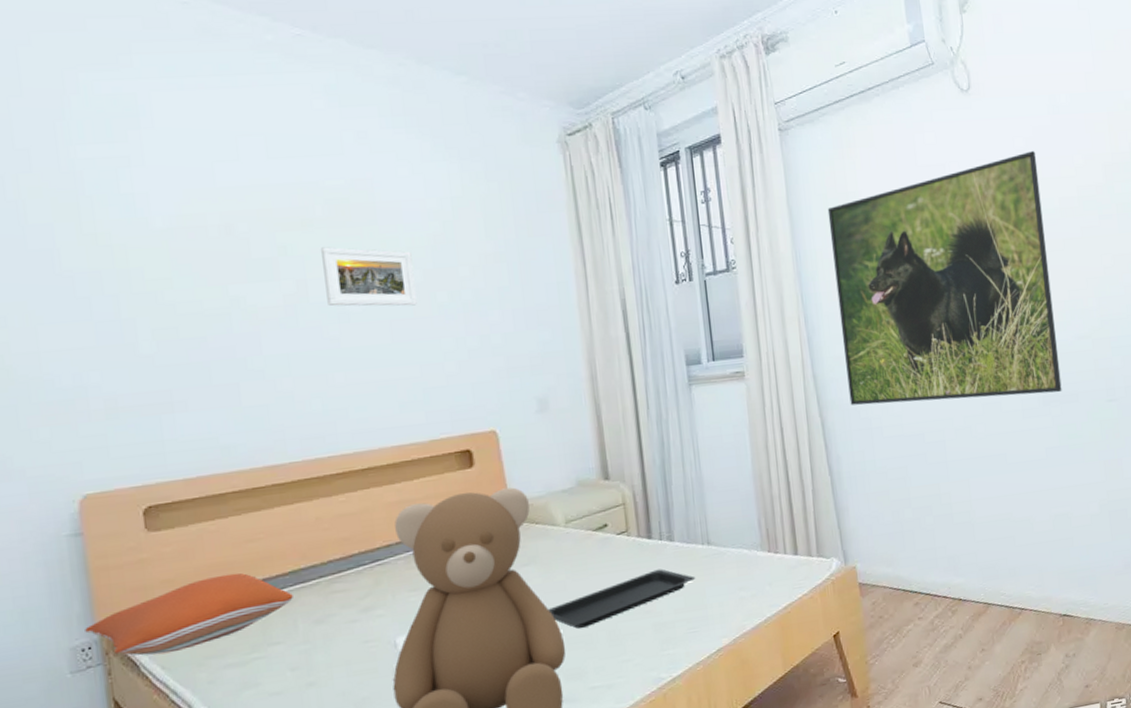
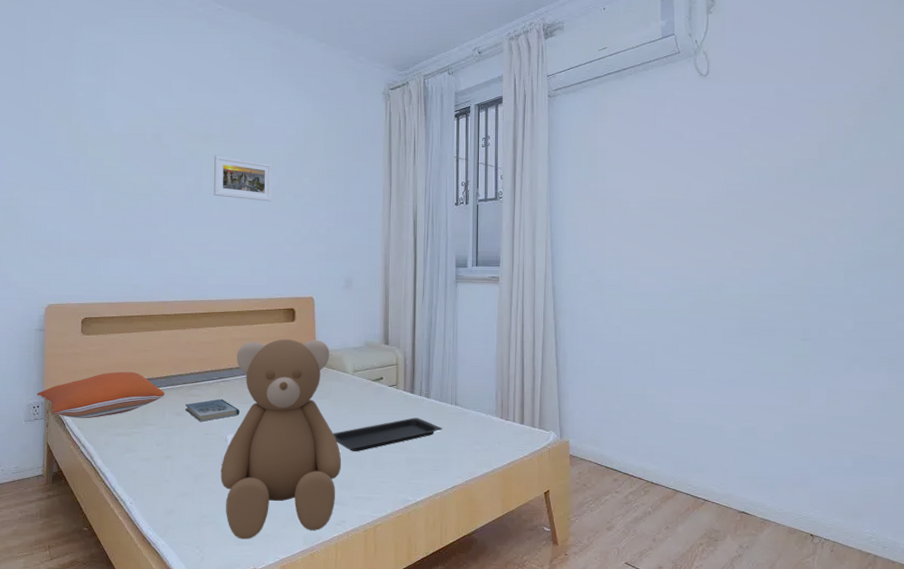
book: none [327,589,411,626] -> present [185,398,240,421]
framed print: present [827,151,1062,406] -> none [579,127,762,327]

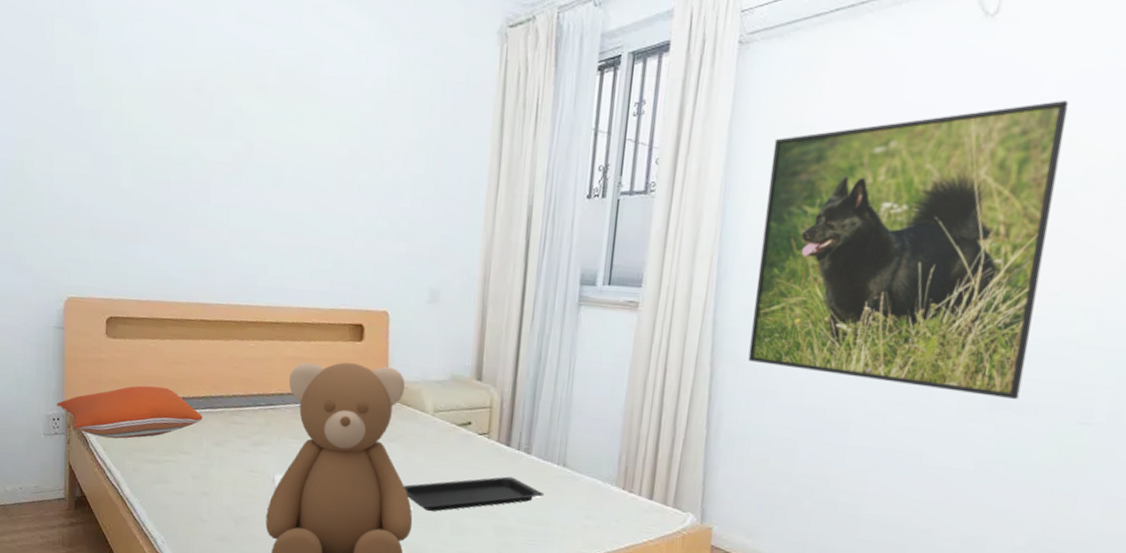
book: present [185,398,240,421] -> none [226,429,291,456]
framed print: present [214,155,273,202] -> none [267,113,344,181]
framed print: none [579,127,762,327] -> present [748,100,1069,400]

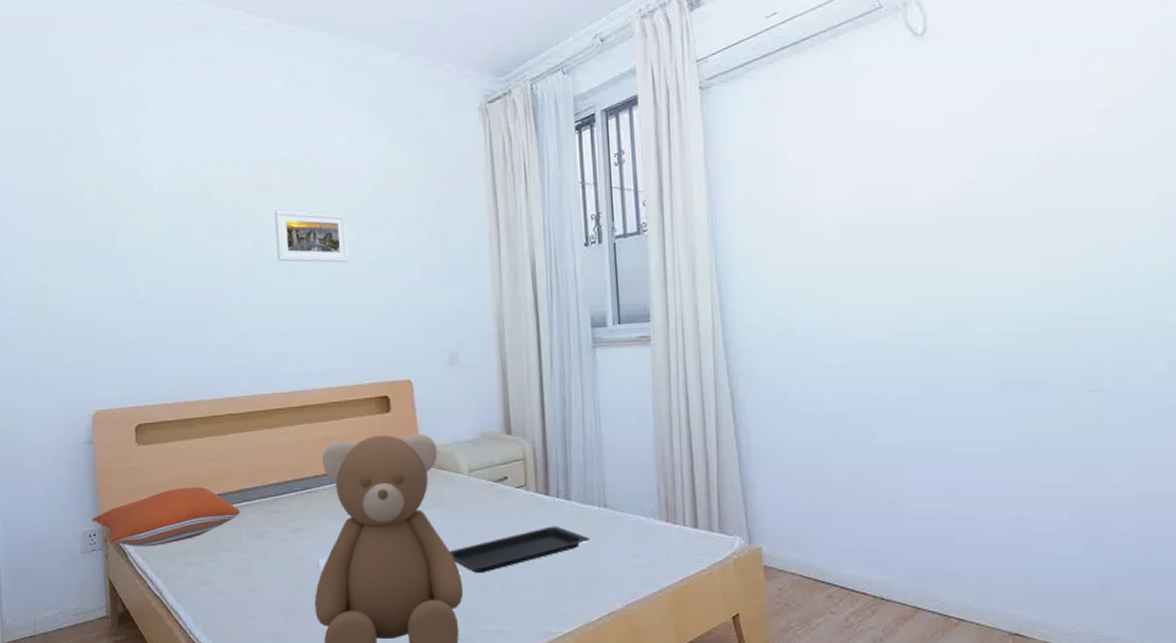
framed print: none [267,113,344,181] -> present [275,209,349,263]
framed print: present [748,100,1069,400] -> none [749,99,1027,378]

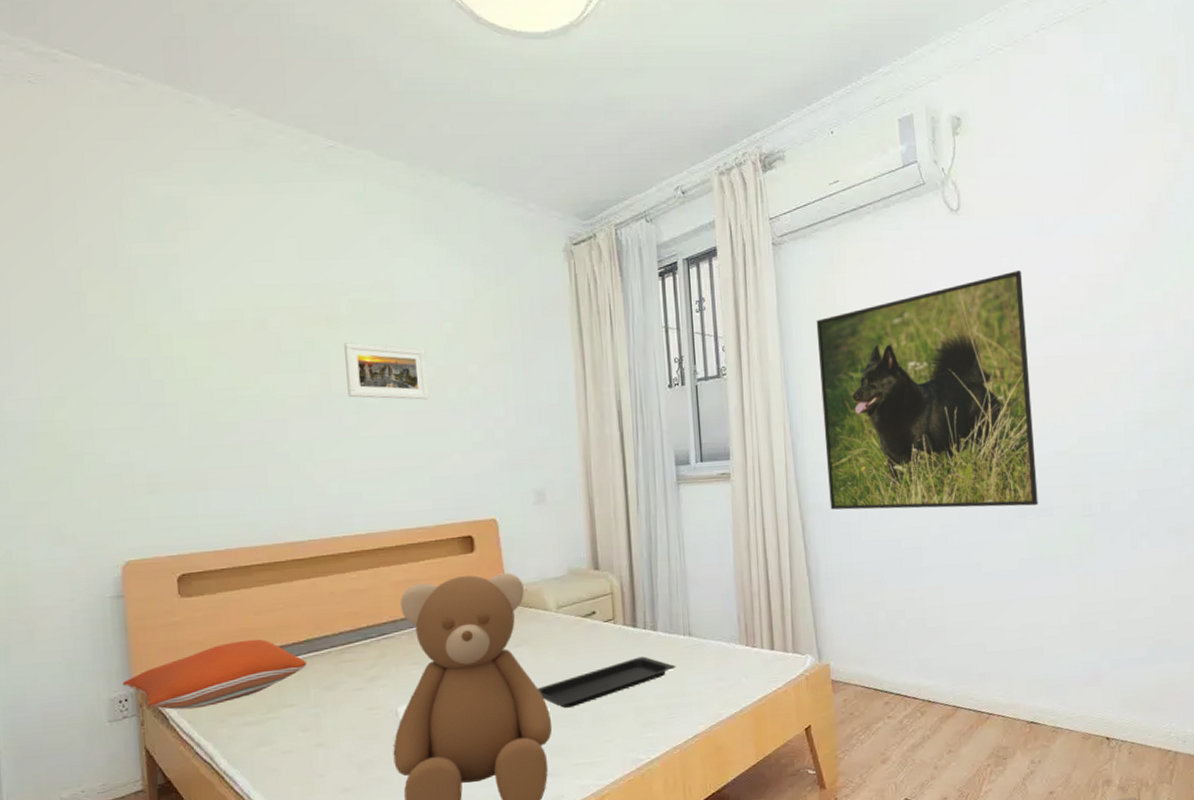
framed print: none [749,99,1027,378] -> present [816,271,1038,510]

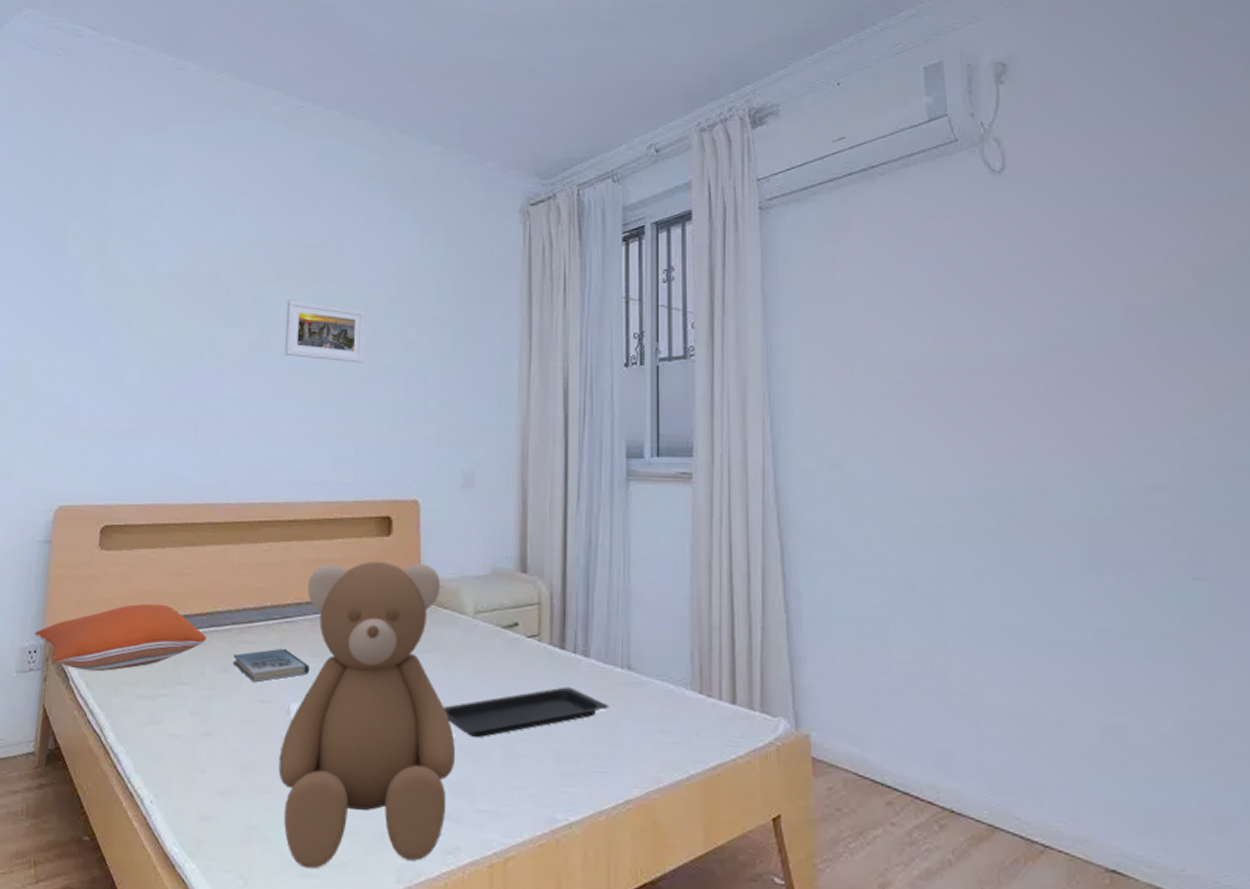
book: none [337,661,412,694] -> present [233,648,310,682]
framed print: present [816,271,1038,510] -> none [809,246,1121,557]

